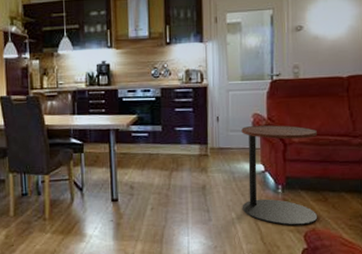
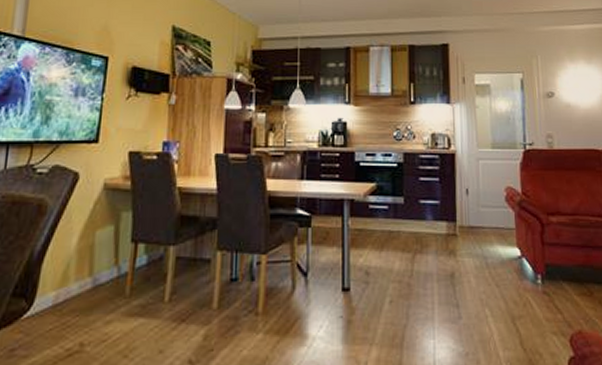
side table: present [241,125,318,226] -> none [493,201,584,327]

